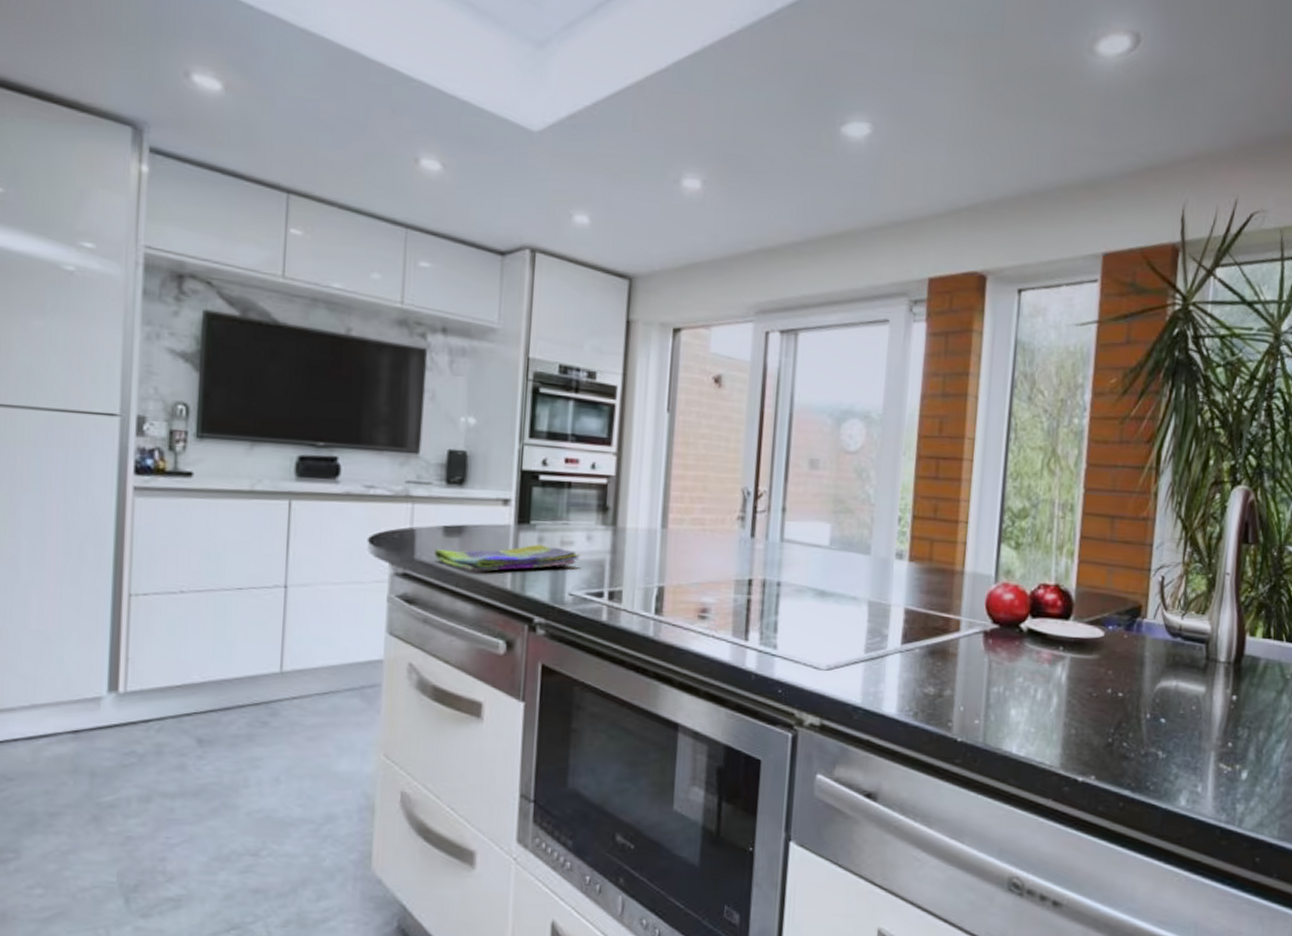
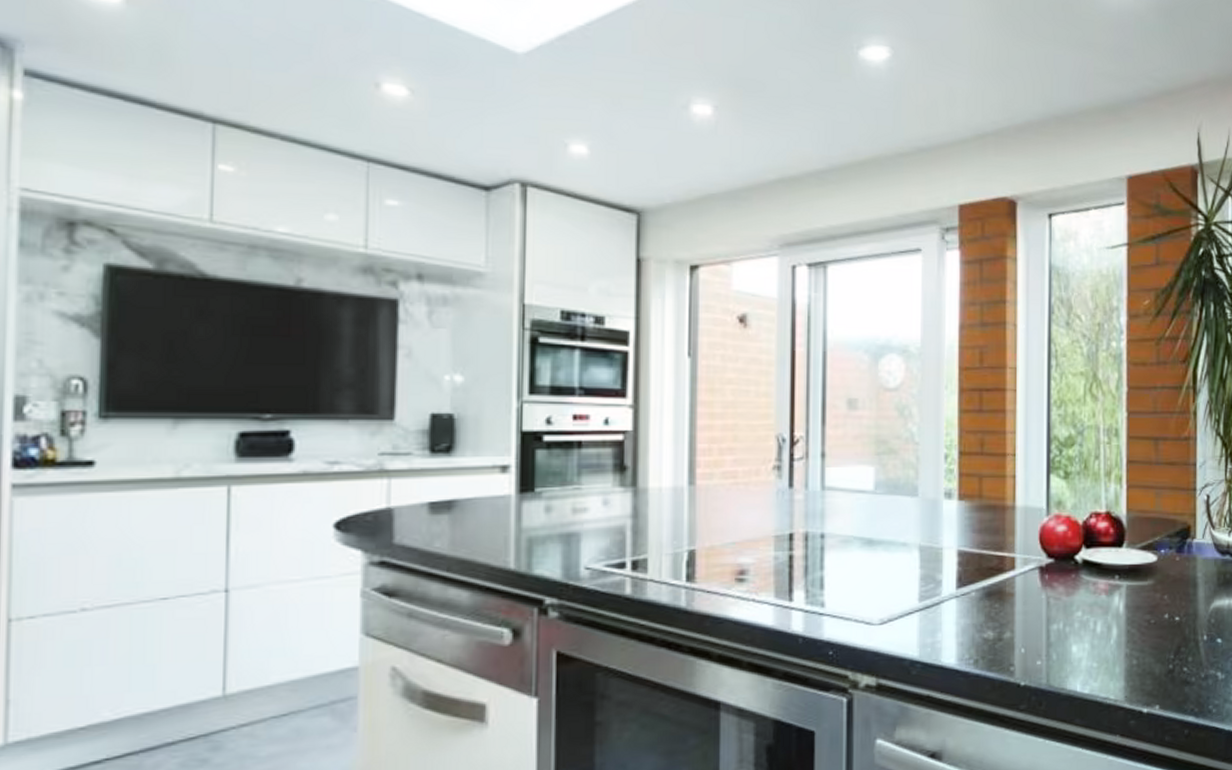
dish towel: present [435,544,581,572] -> none [419,514,597,553]

